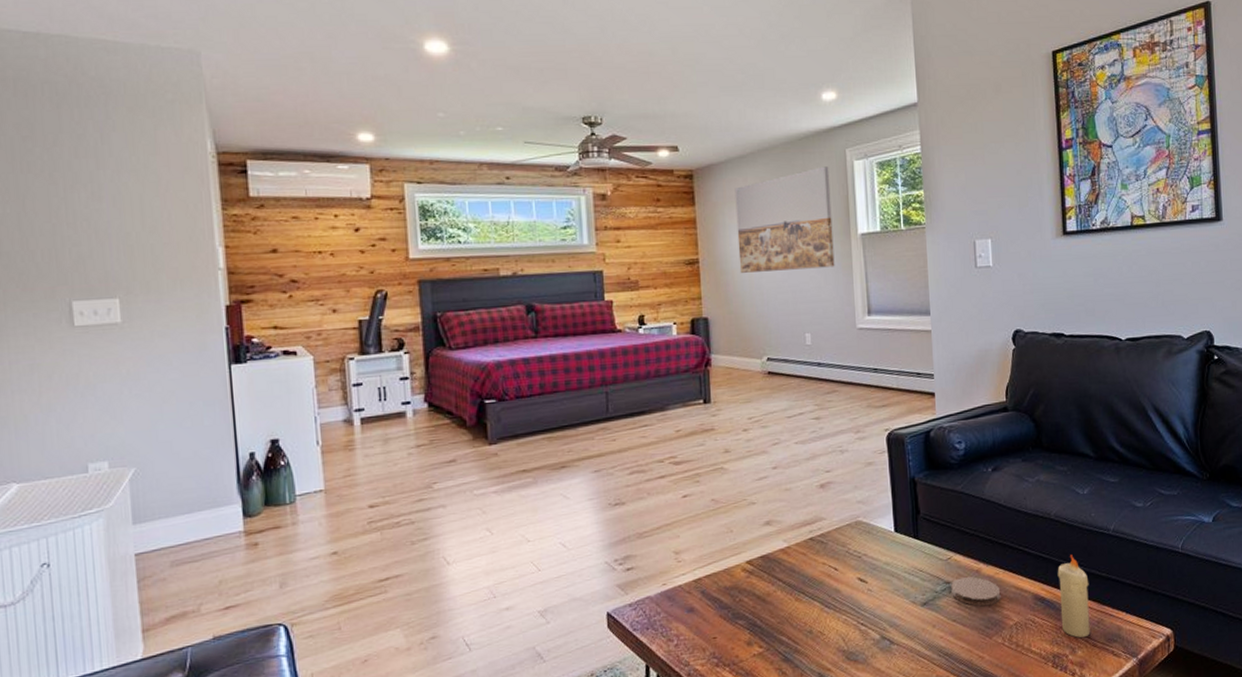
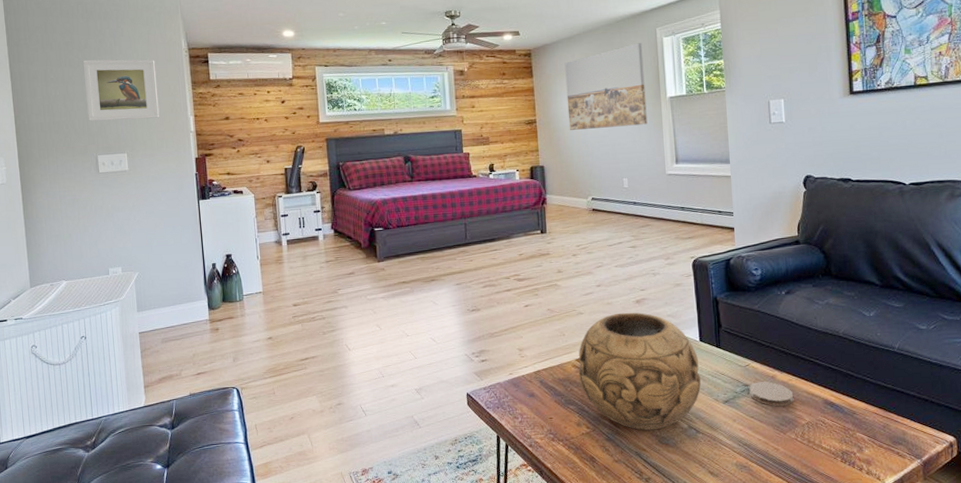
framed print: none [51,162,172,252] -> present [83,59,160,121]
decorative bowl: none [749,499,897,646] -> present [578,312,702,431]
candle: present [1057,555,1090,638] -> none [845,367,877,439]

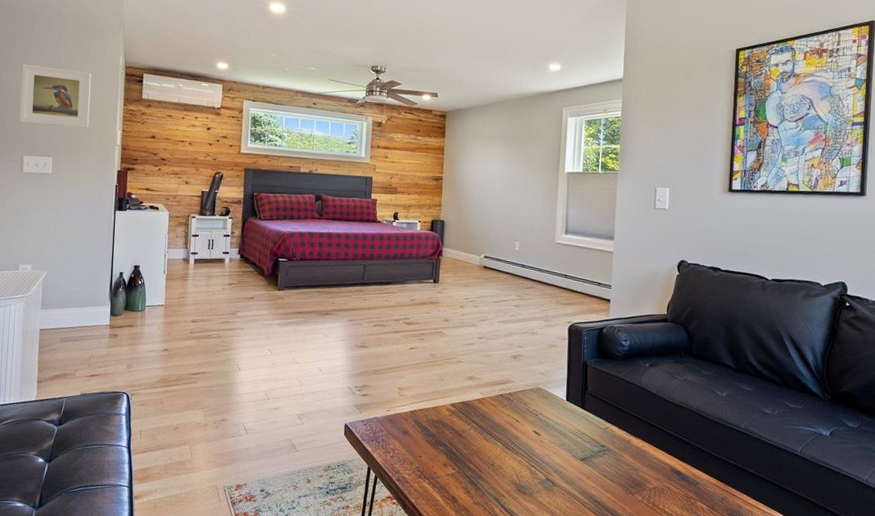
wall art: present [564,43,648,130] -> none [472,119,548,195]
decorative bowl: present [578,312,702,431] -> none [451,365,563,479]
coaster: present [749,381,794,407] -> none [605,444,645,470]

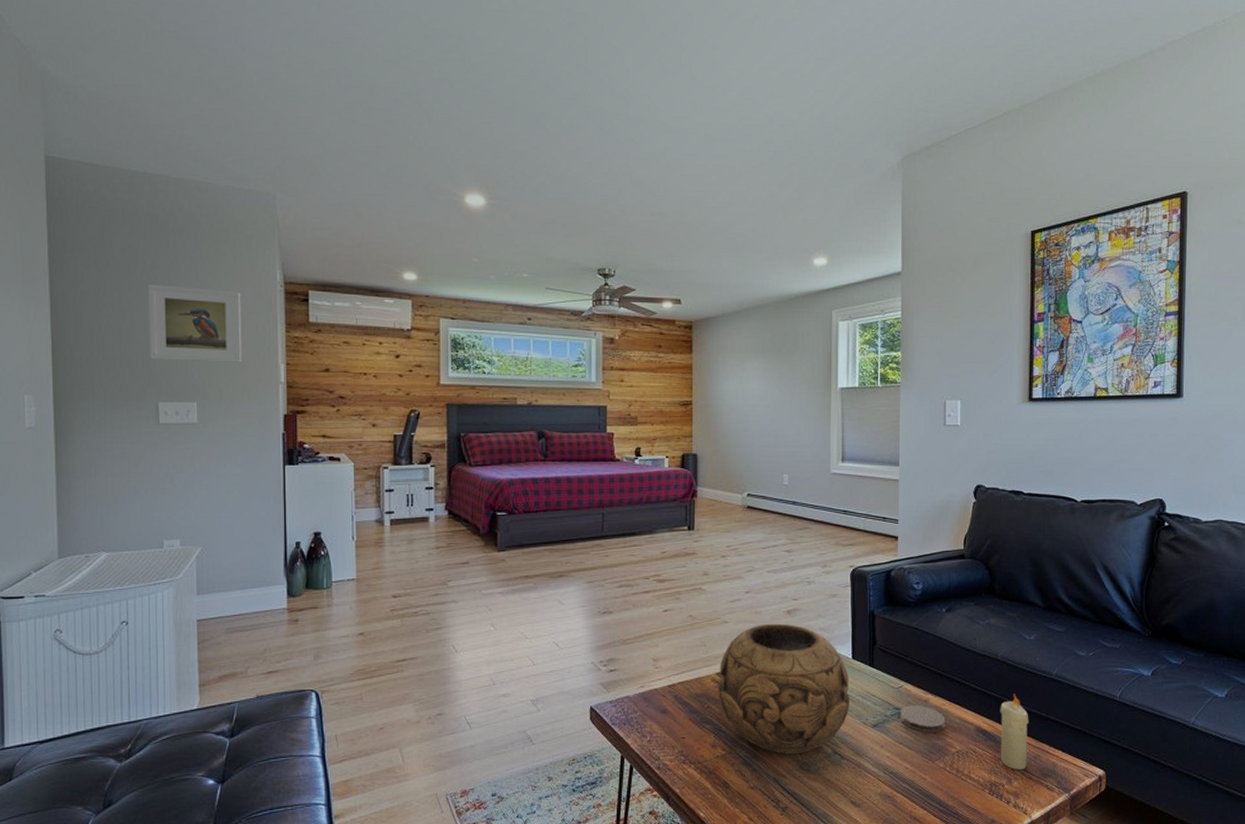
decorative bowl: none [451,365,563,479] -> present [718,623,851,755]
coaster: none [605,444,645,470] -> present [900,705,946,733]
candle: none [691,442,719,509] -> present [1000,694,1029,771]

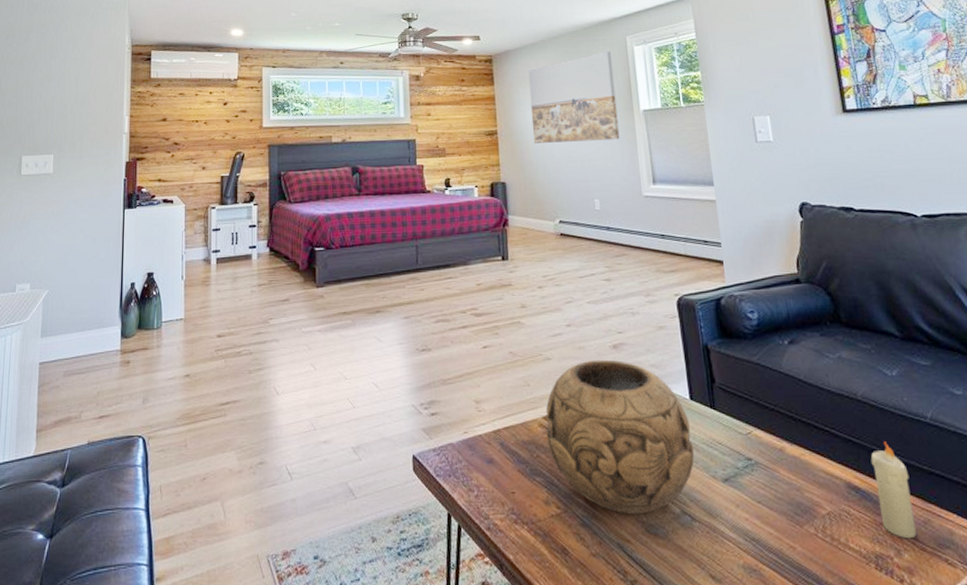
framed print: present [148,284,242,362] -> none [18,54,95,119]
wall art: none [728,325,816,416] -> present [528,51,620,143]
coaster: present [900,705,946,733] -> none [753,455,810,490]

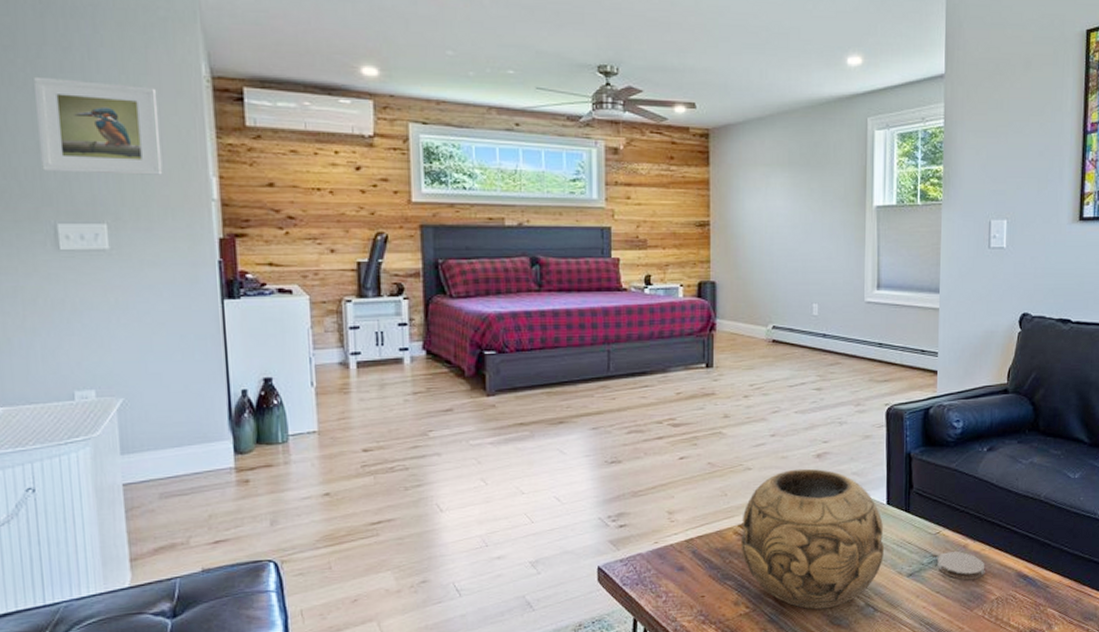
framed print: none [18,54,95,119] -> present [34,76,163,175]
wall art: present [528,51,620,143] -> none [751,134,849,238]
coaster: none [753,455,810,490] -> present [937,551,985,581]
candle: present [870,442,917,539] -> none [1041,536,1072,615]

